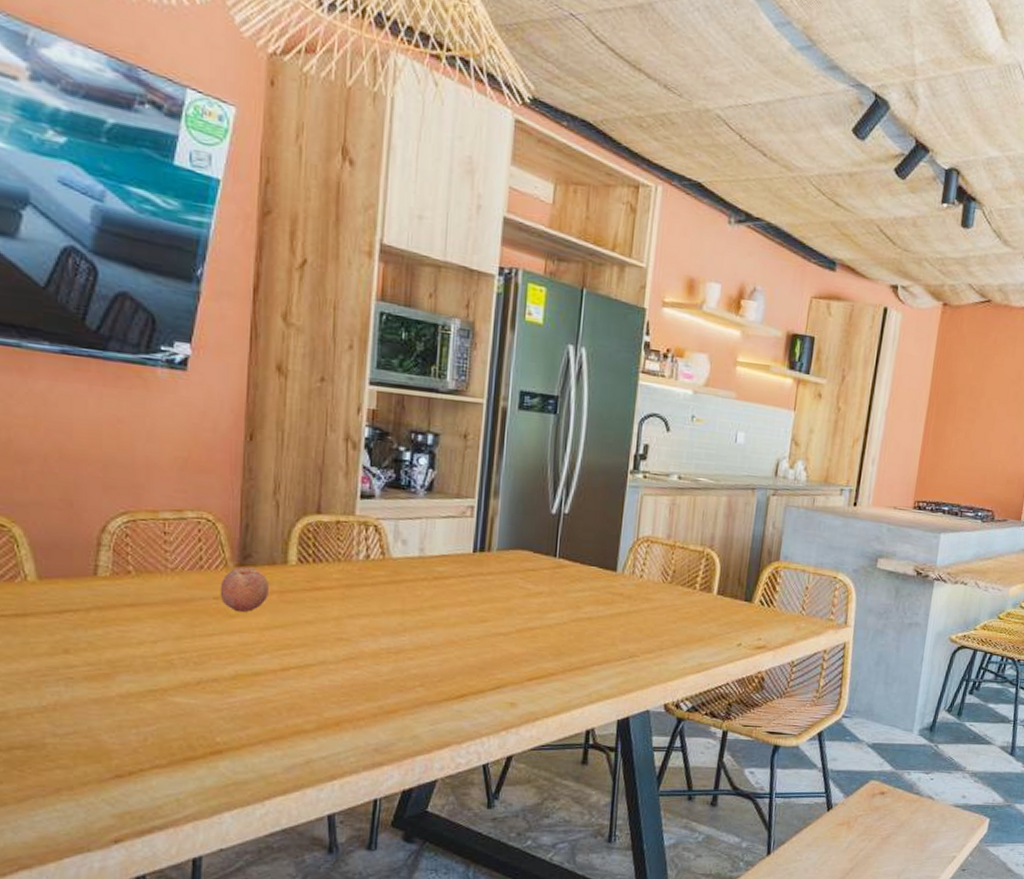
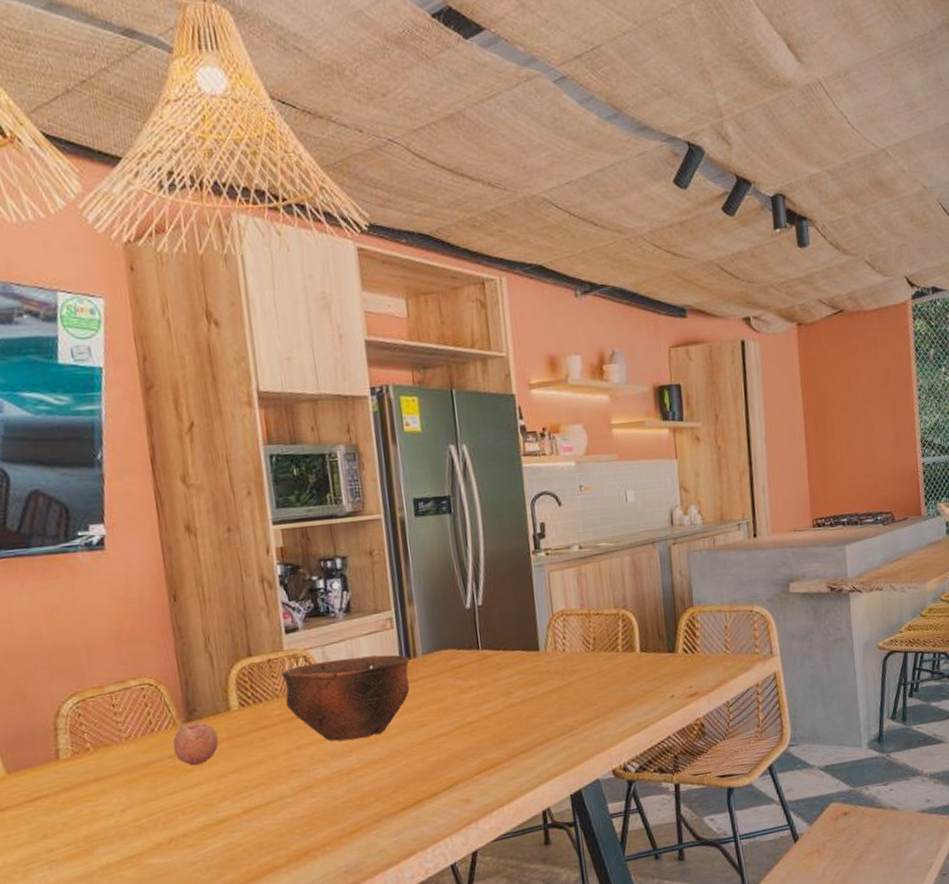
bowl: none [347,534,484,622] -> present [281,654,410,742]

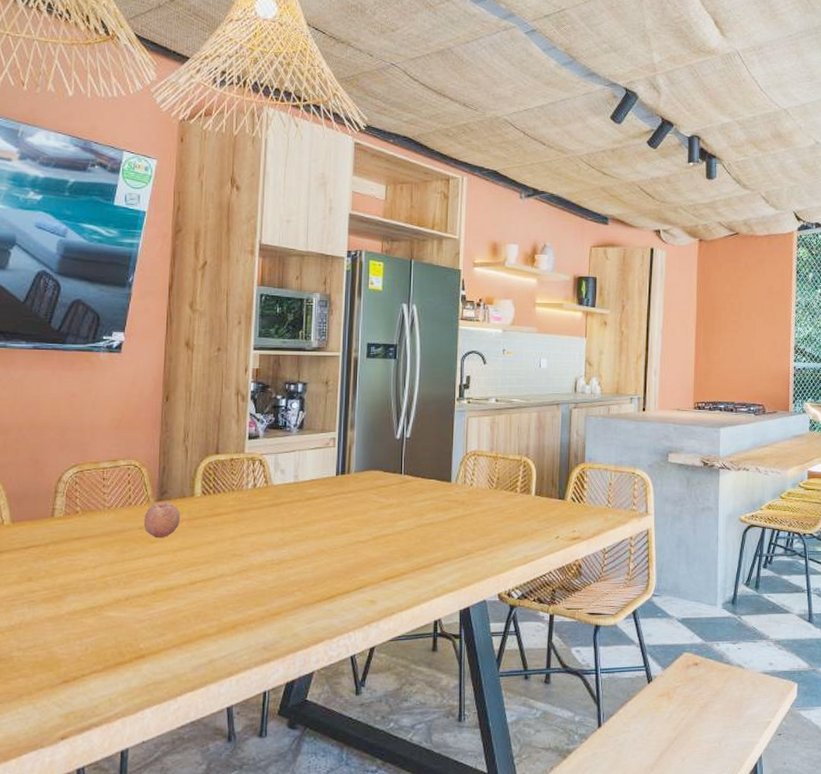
bowl: present [281,654,410,742] -> none [239,466,344,536]

